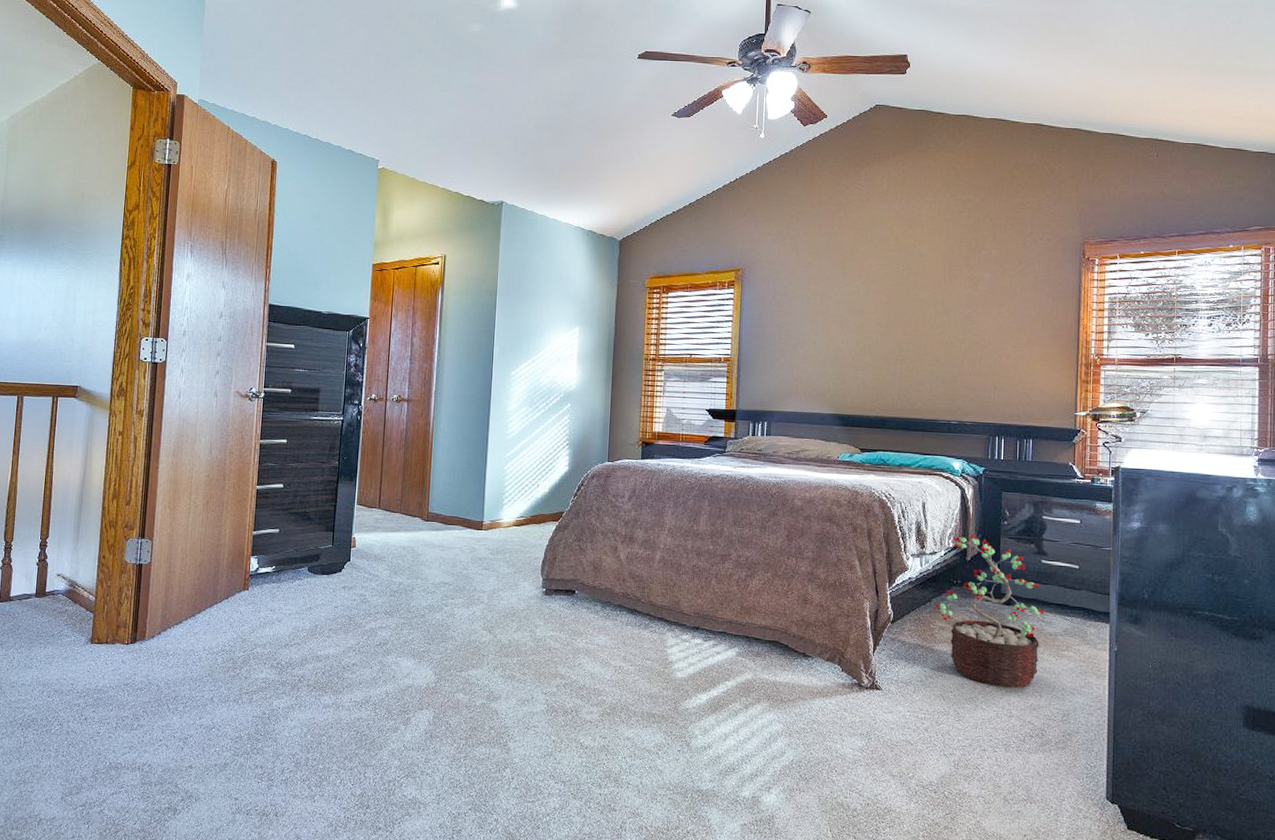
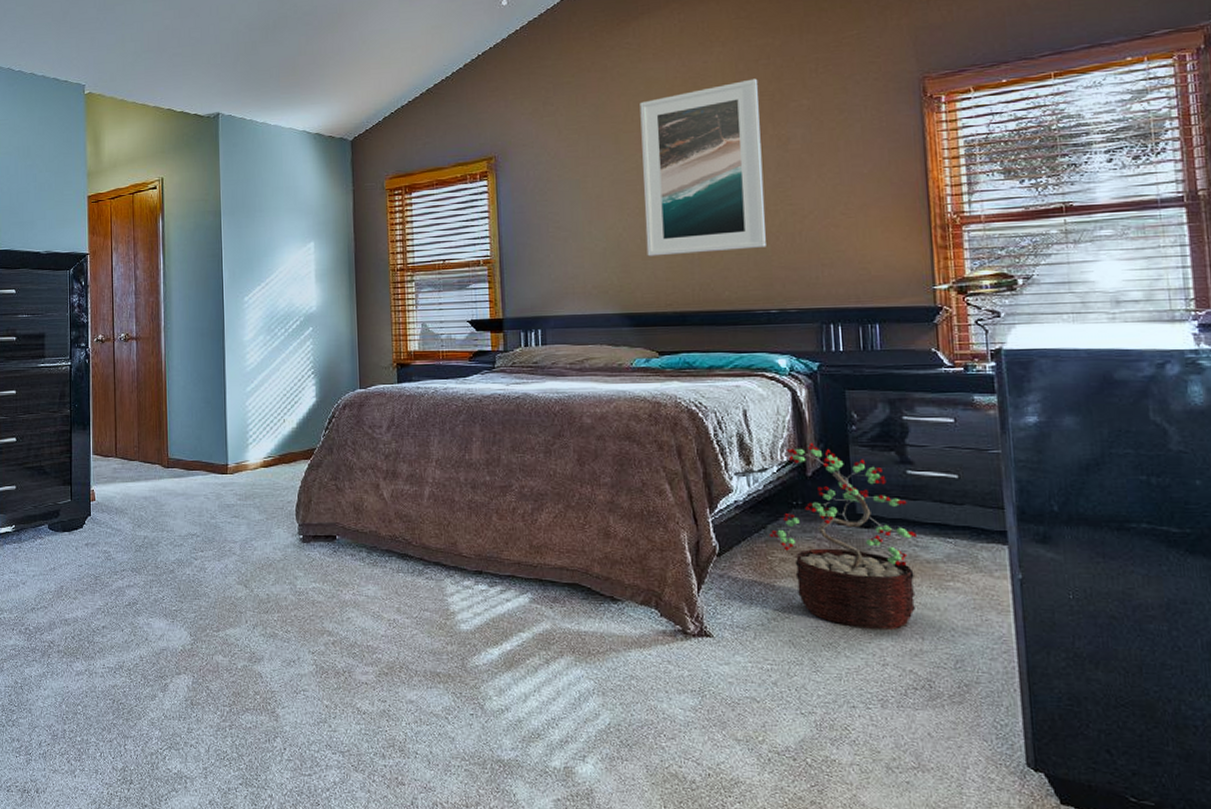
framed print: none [859,227,959,369] -> present [640,78,766,257]

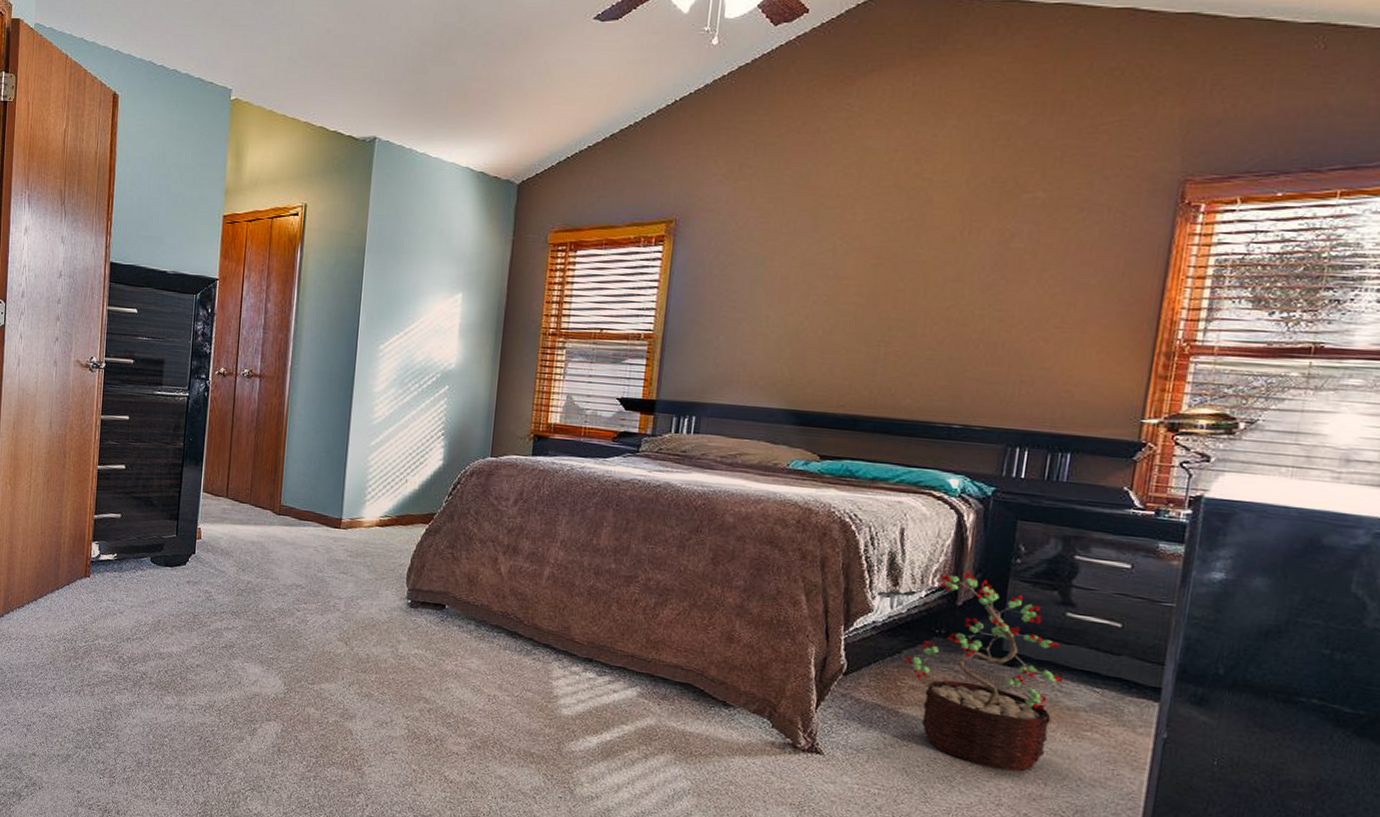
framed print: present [640,78,766,257] -> none [827,161,990,355]

